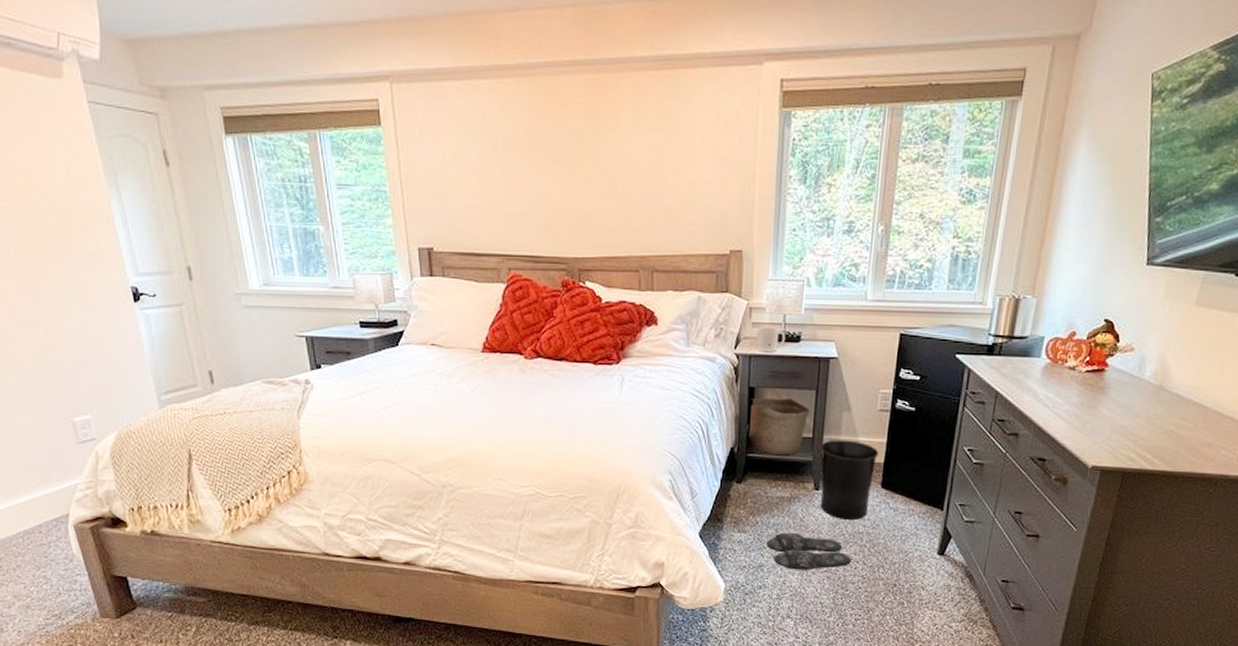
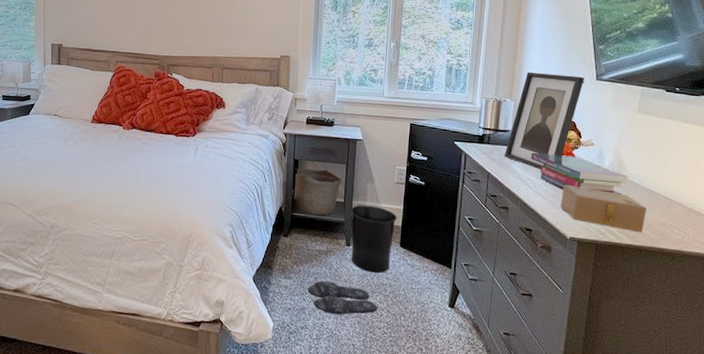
mug: present [756,327,785,353] -> none [300,113,322,134]
picture frame: none [1018,259,1131,385] -> present [504,72,584,170]
books: none [1051,364,1172,412] -> present [530,153,628,195]
jewelry box: none [1084,402,1191,457] -> present [560,184,646,233]

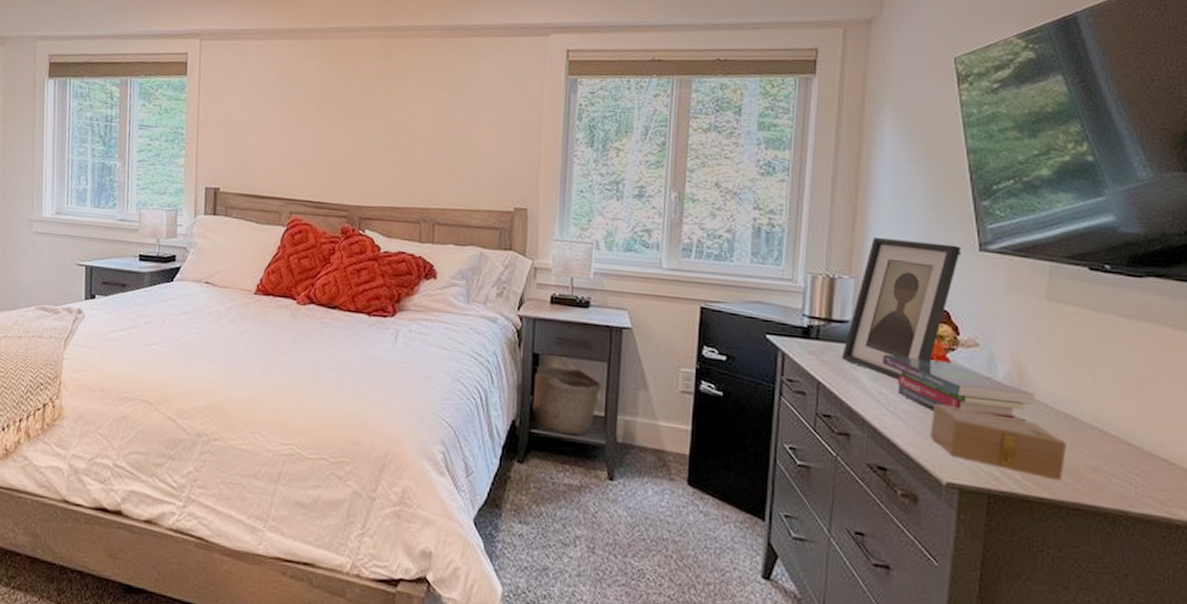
slippers: present [308,280,377,314] -> none [552,529,655,581]
waste bin: present [350,205,397,273] -> none [613,421,683,522]

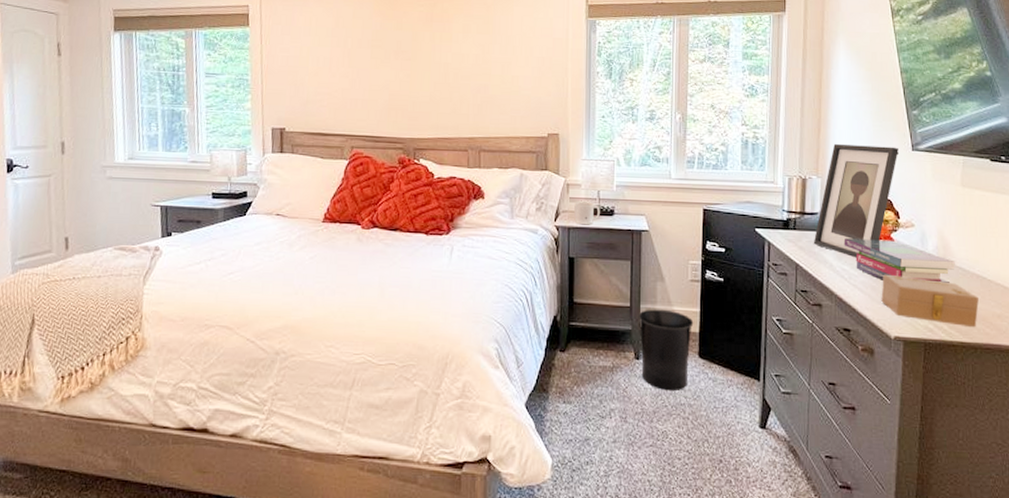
basket: present [530,366,601,435] -> none [569,267,626,323]
mug: none [541,288,573,317] -> present [574,201,600,225]
waste bin: none [613,421,683,522] -> present [638,309,694,390]

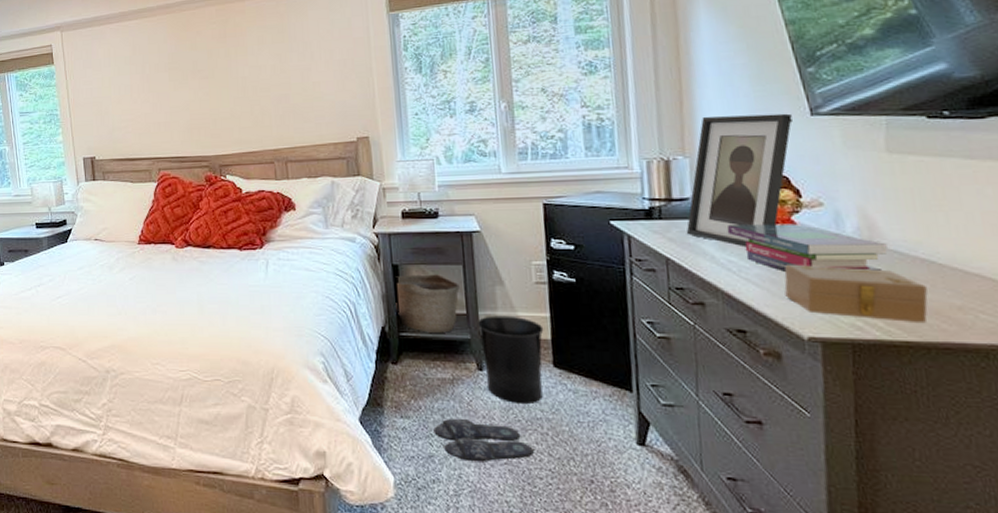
basket: none [569,267,626,323] -> present [396,274,460,333]
mug: present [574,201,600,225] -> none [393,205,423,230]
slippers: none [591,403,675,444] -> present [433,418,534,462]

